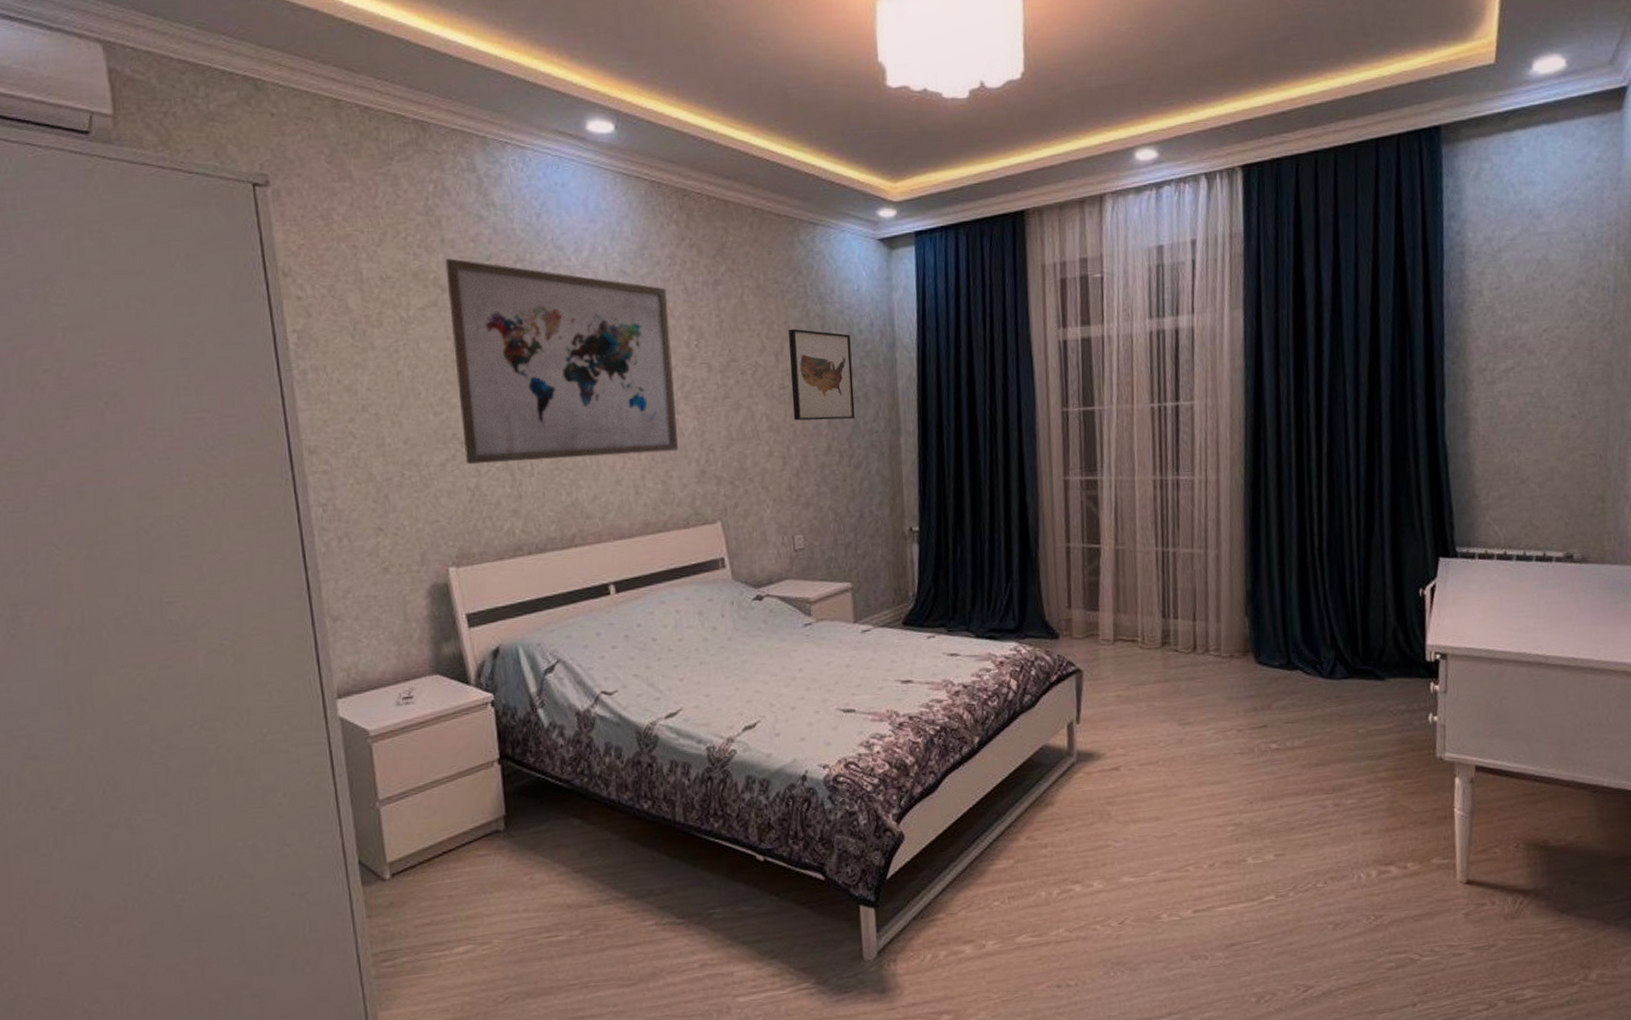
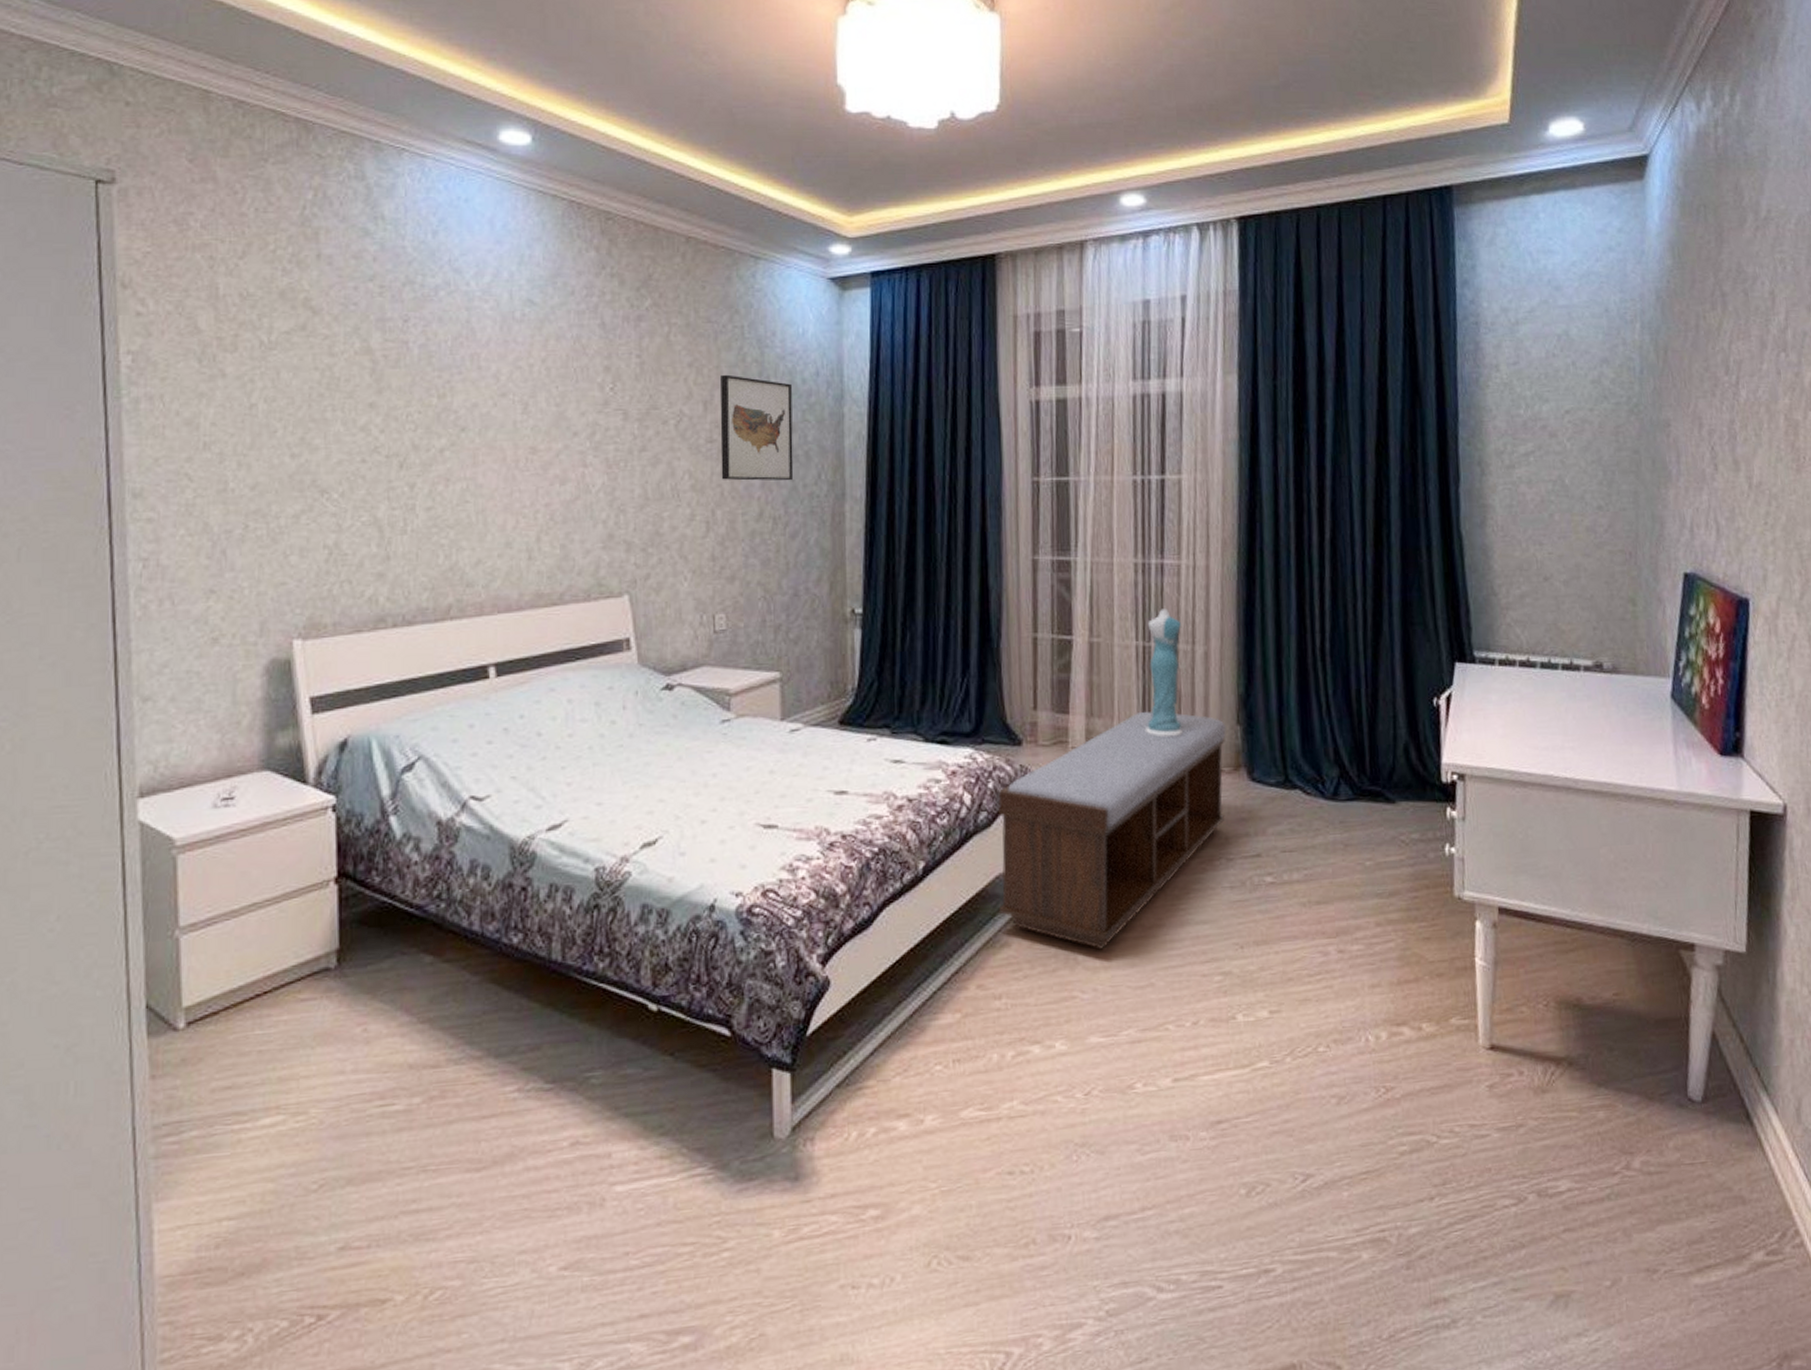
wall art: present [445,258,679,464] -> none [319,276,584,517]
bench: none [1039,607,1237,806] -> present [998,711,1227,950]
dress: none [1164,518,1198,629] -> present [1144,608,1183,738]

